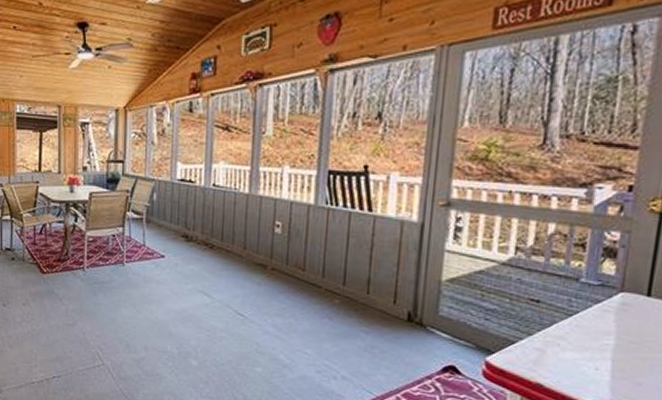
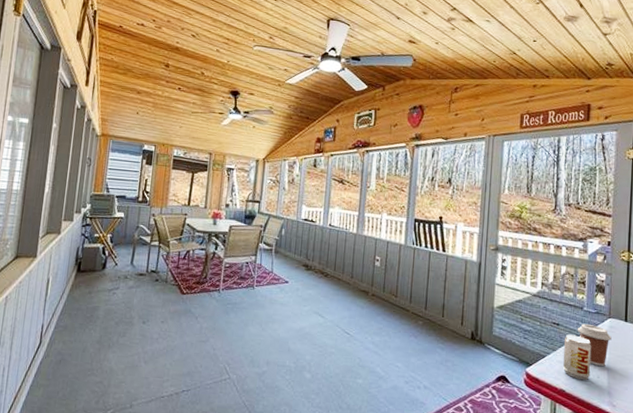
beverage can: none [542,314,590,374] -> present [563,334,592,381]
coffee cup: none [567,300,623,356] -> present [577,324,612,367]

